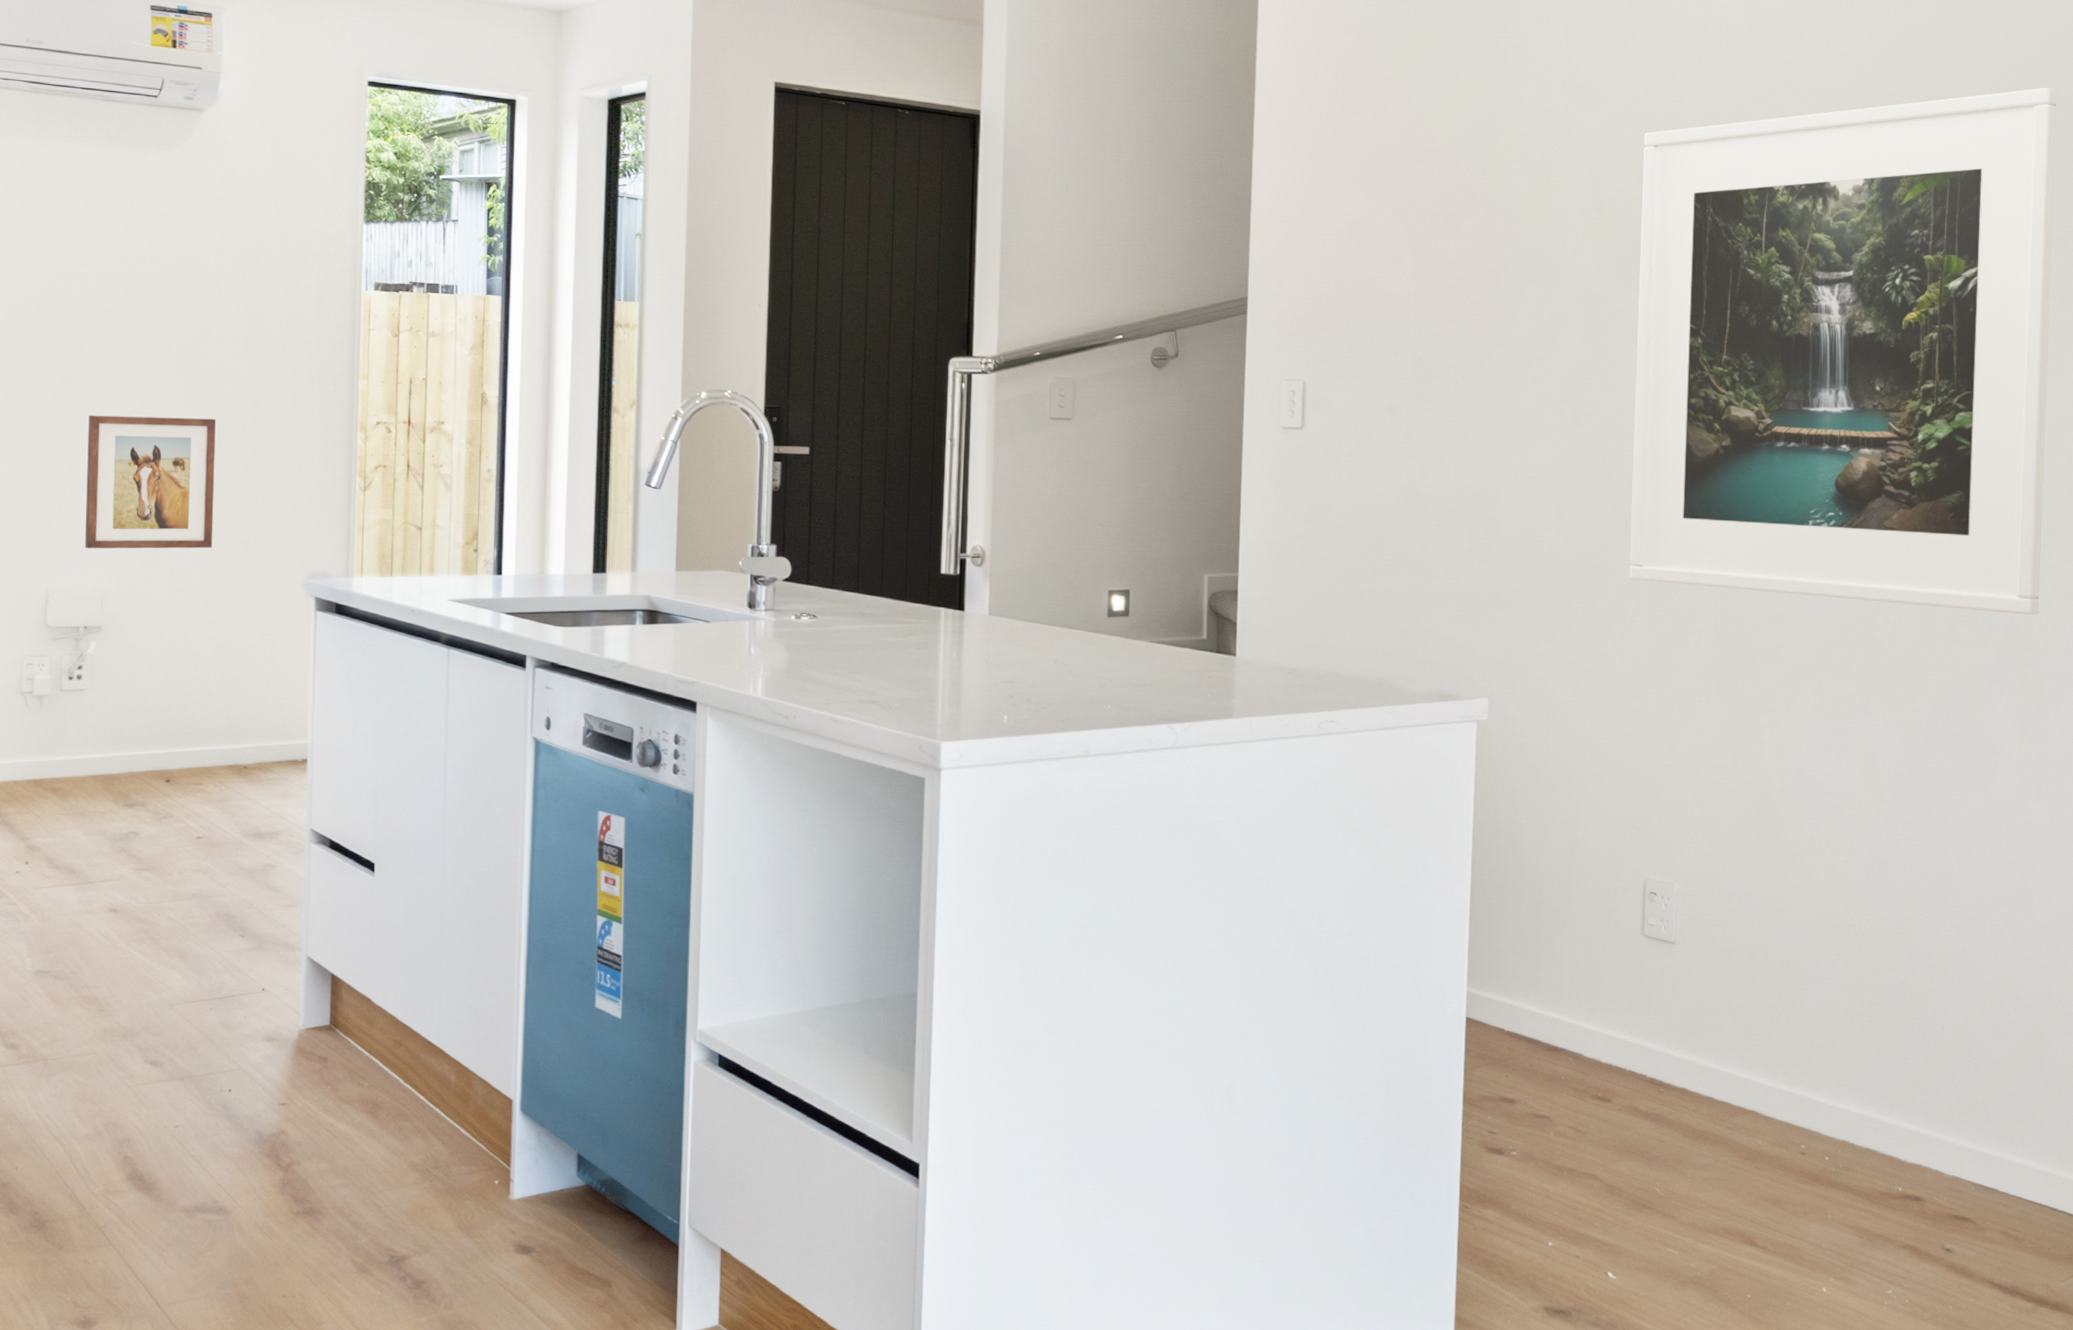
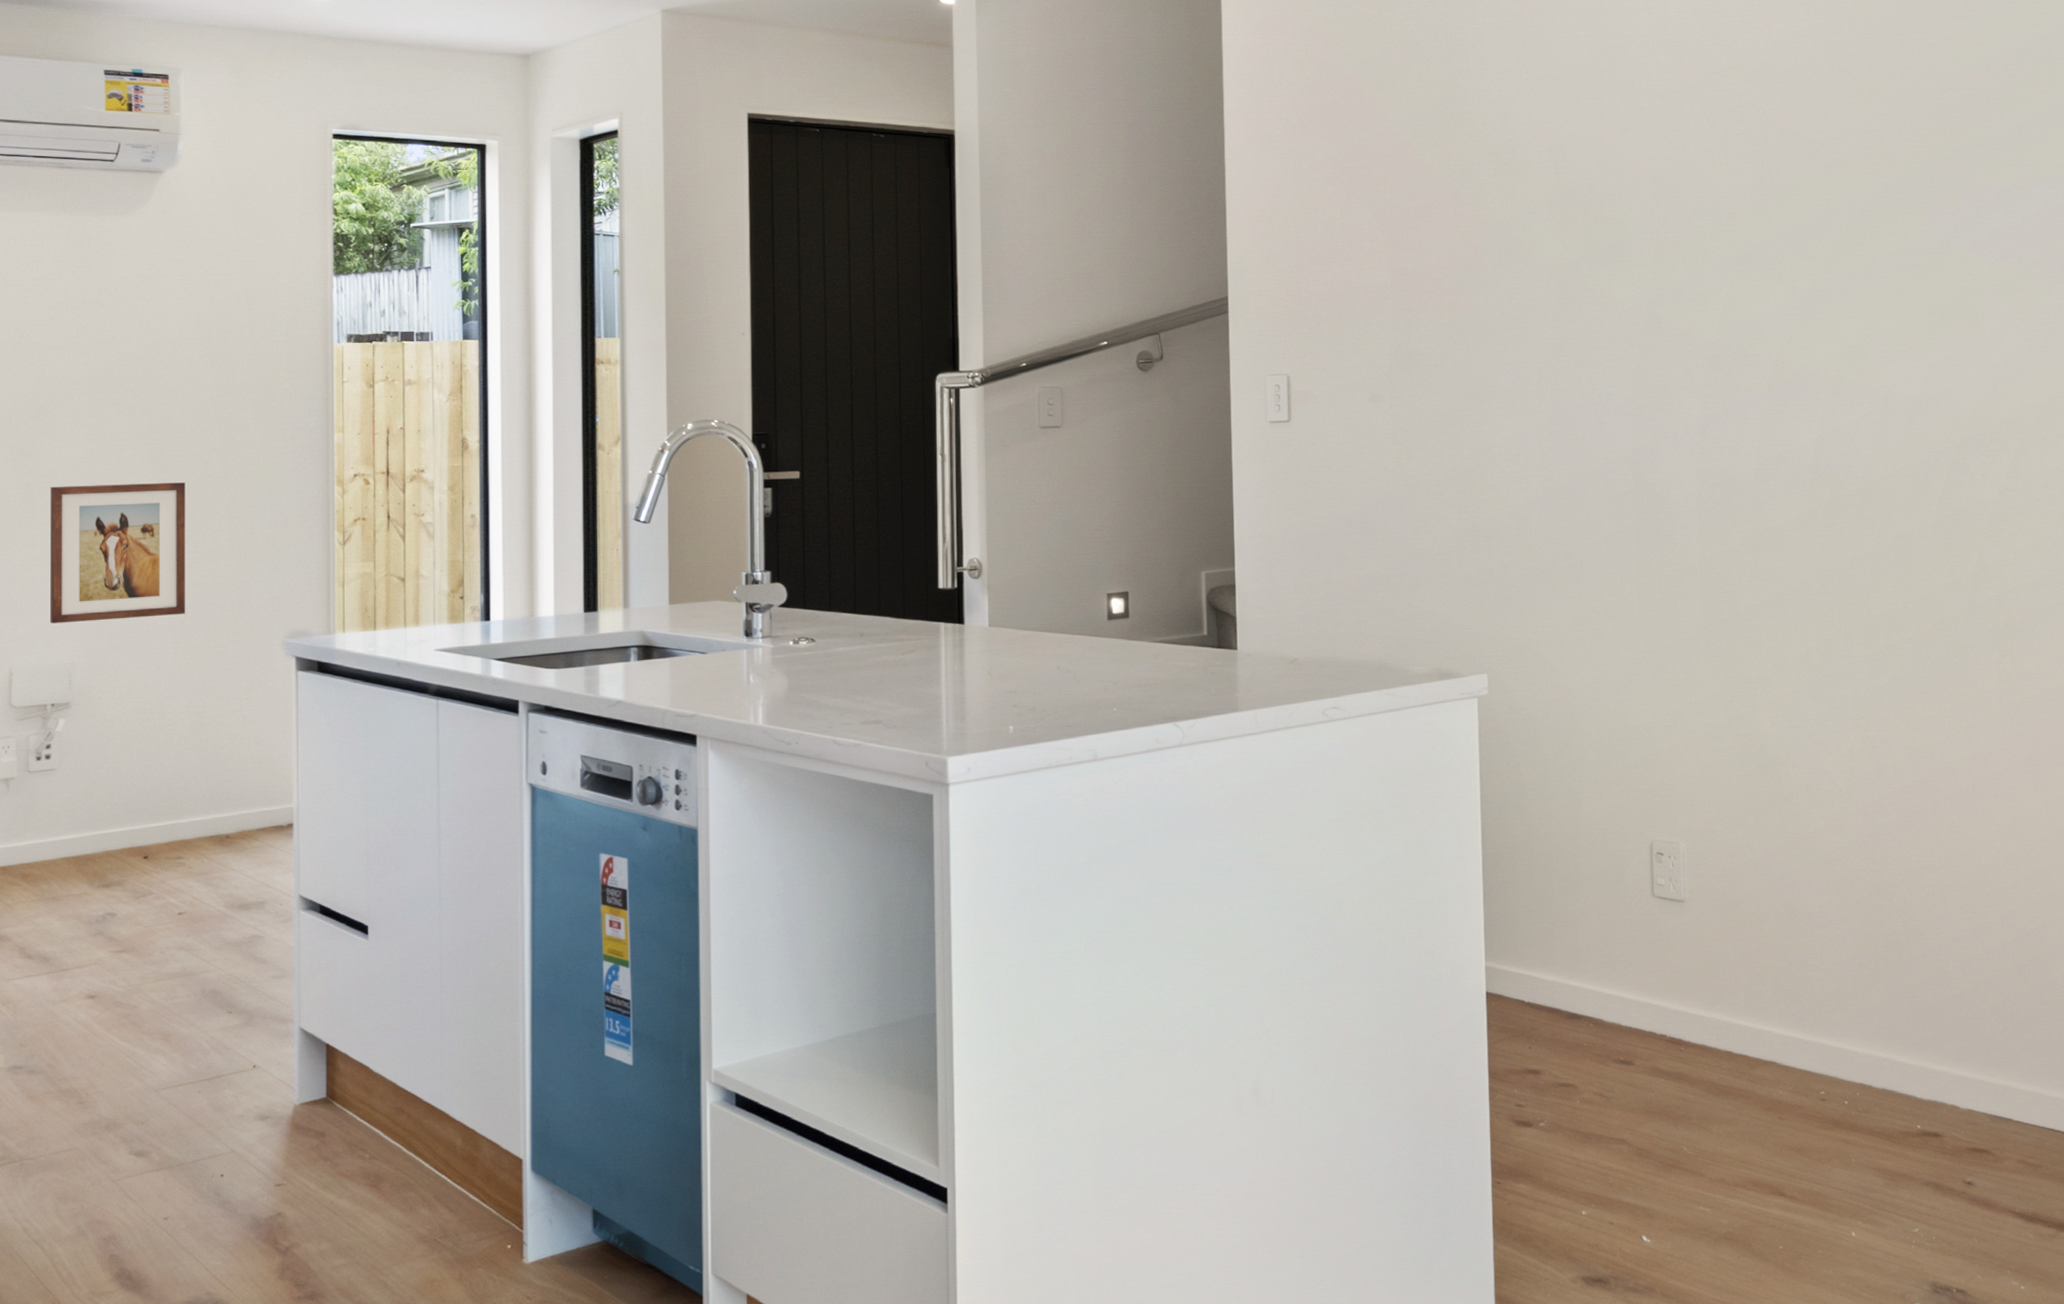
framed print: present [1629,87,2057,615] -> none [1600,54,2005,556]

